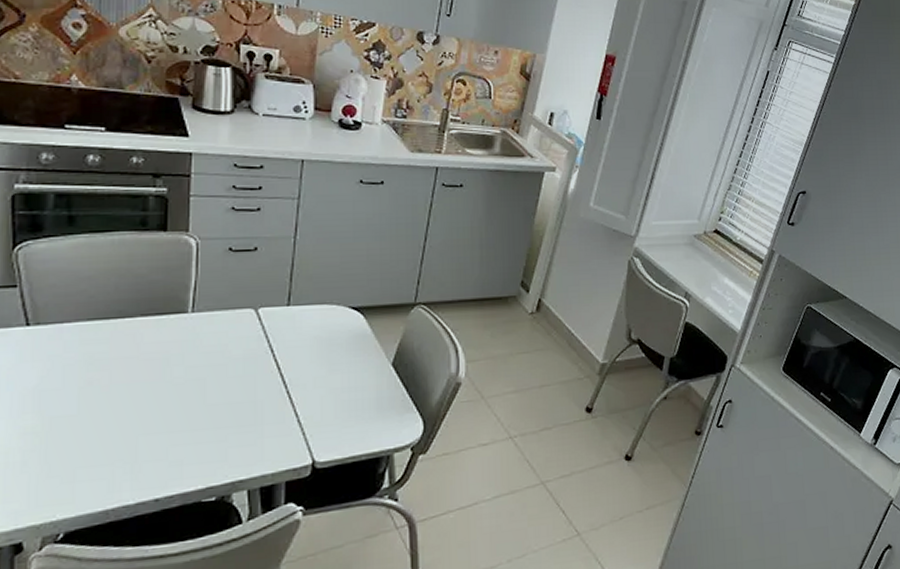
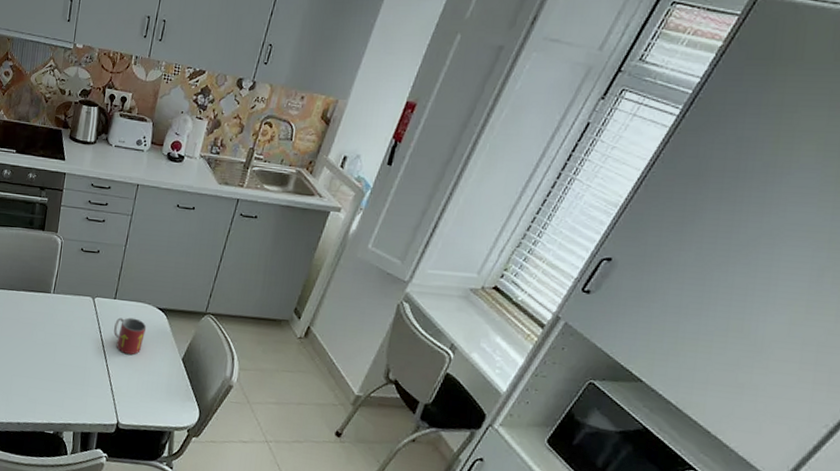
mug: none [292,325,339,372] -> present [114,317,147,355]

